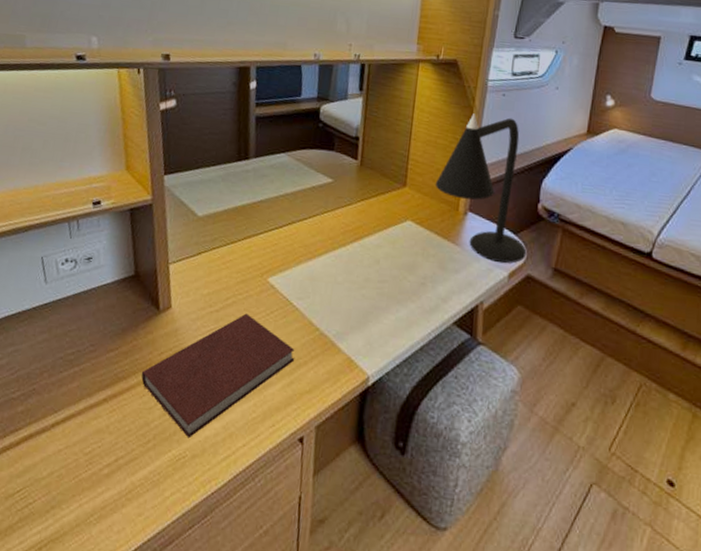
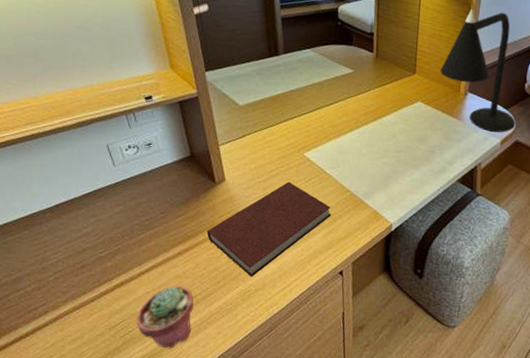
potted succulent: none [39,443,115,533] -> present [135,285,194,349]

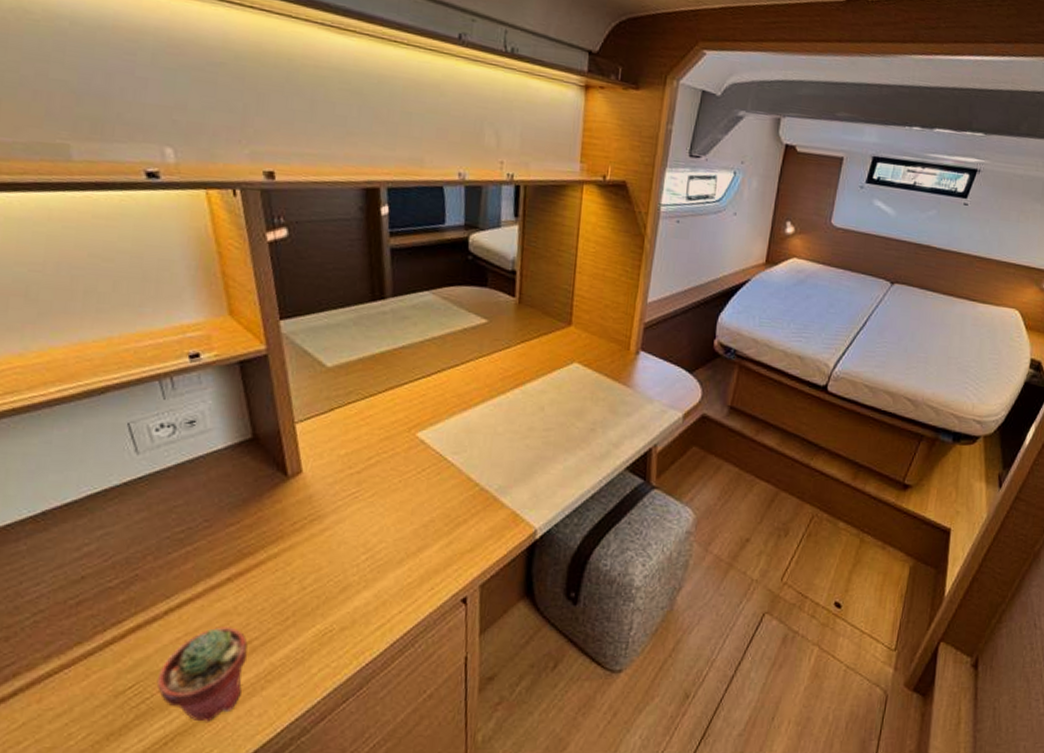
notebook: present [206,181,332,277] -> none [271,473,453,611]
desk lamp: present [440,9,516,133] -> none [603,242,702,404]

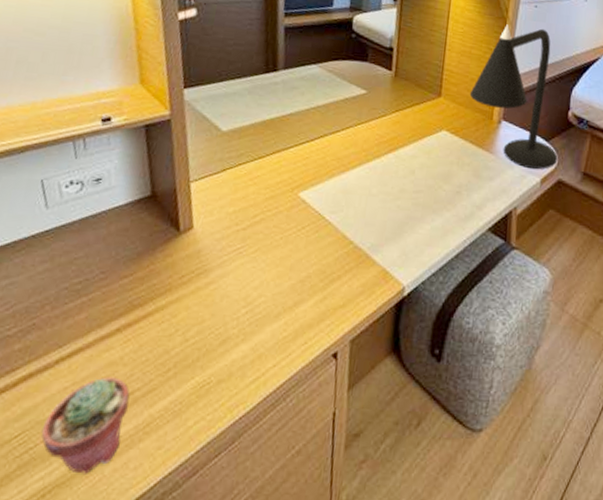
desk lamp: none [603,242,702,404] -> present [469,24,558,170]

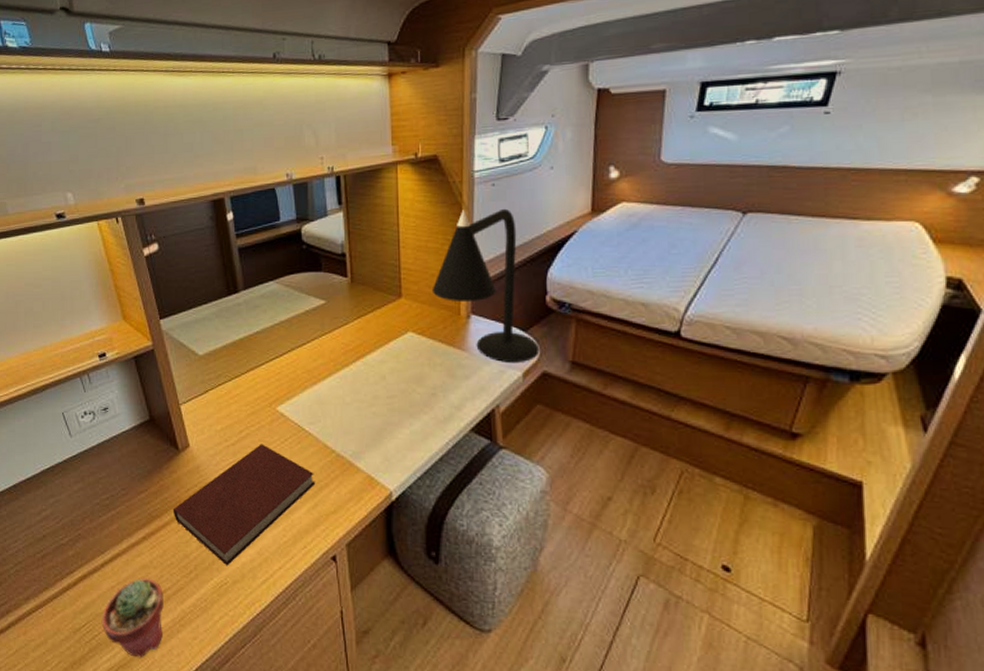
notebook: none [159,230,328,364] -> present [172,444,316,566]

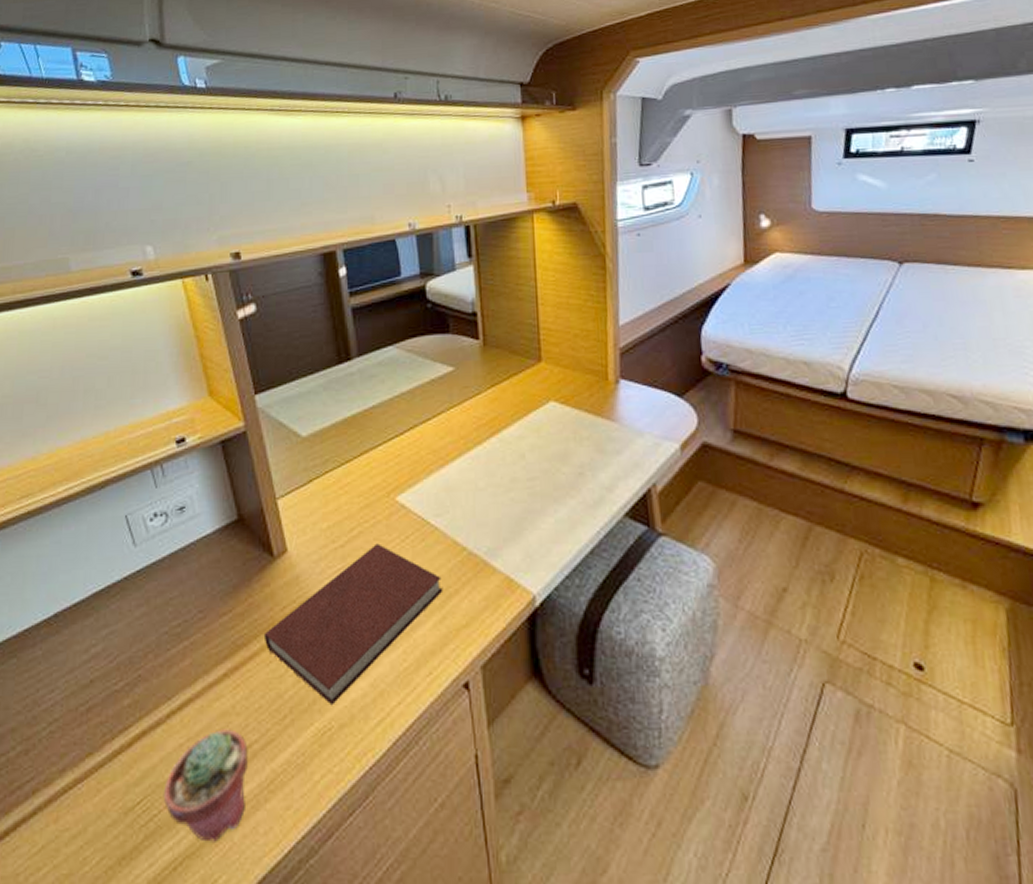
desk lamp: present [431,208,540,364] -> none [575,260,698,434]

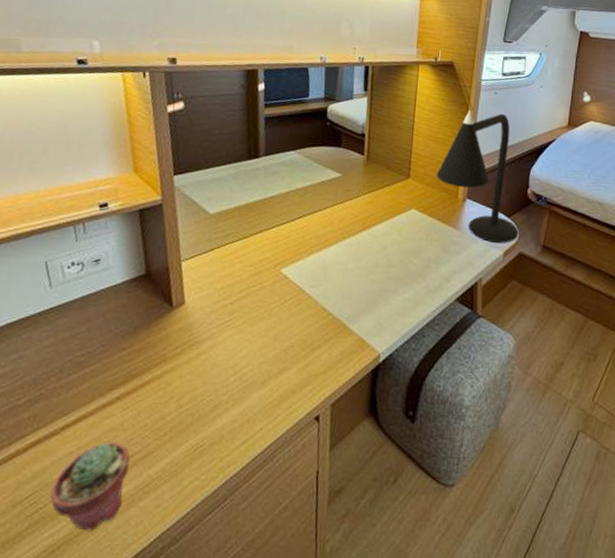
notebook: present [263,543,443,706] -> none [155,304,309,428]
desk lamp: none [575,260,698,434] -> present [436,110,519,244]

